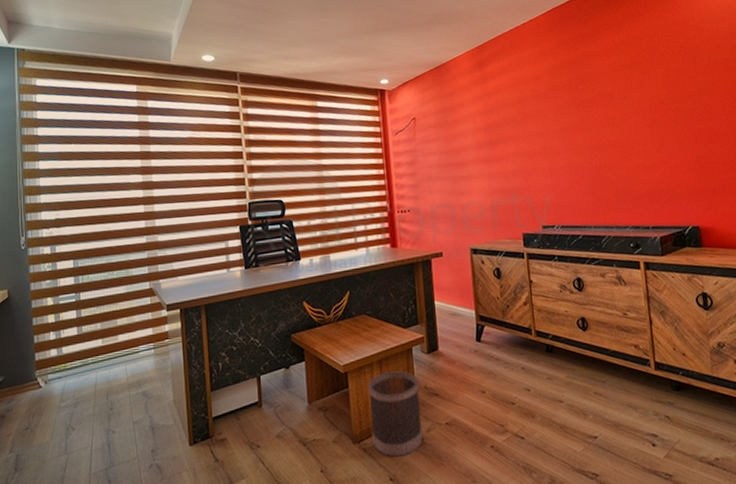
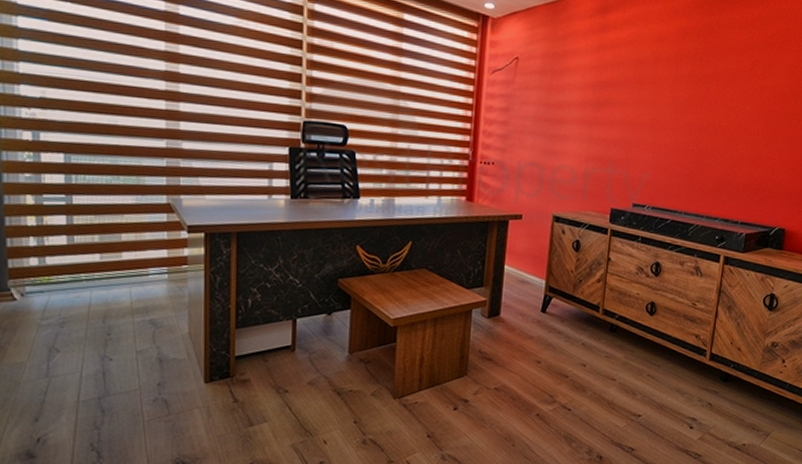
wastebasket: present [368,371,423,457] -> none [414,331,474,415]

